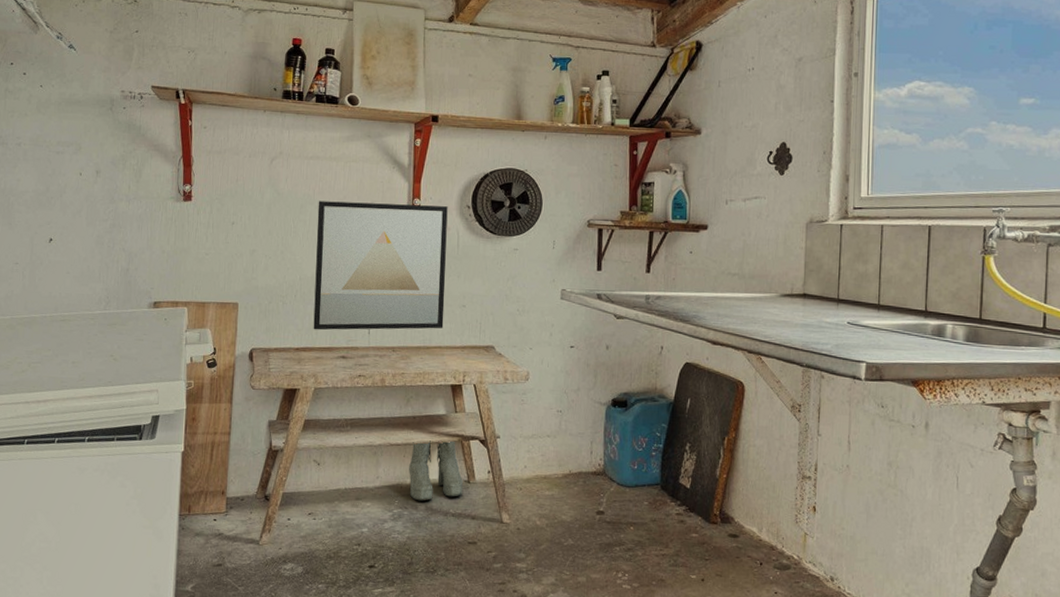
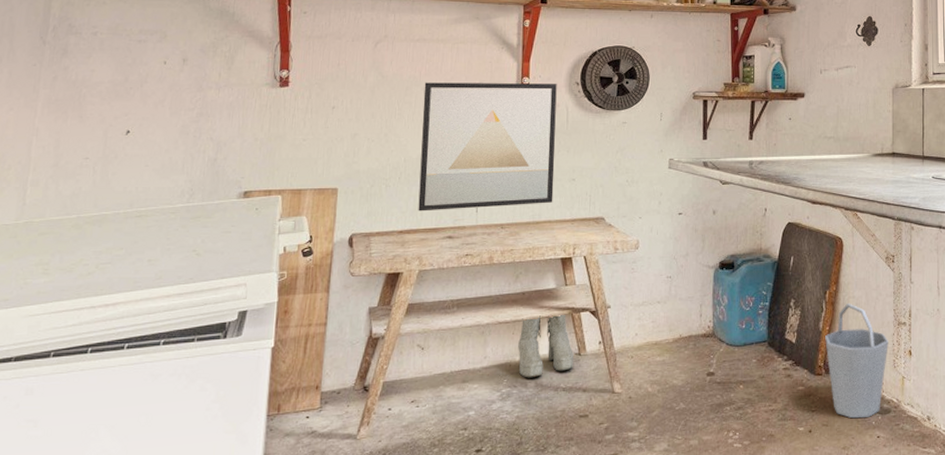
bucket: none [722,451,791,572] -> present [825,303,889,419]

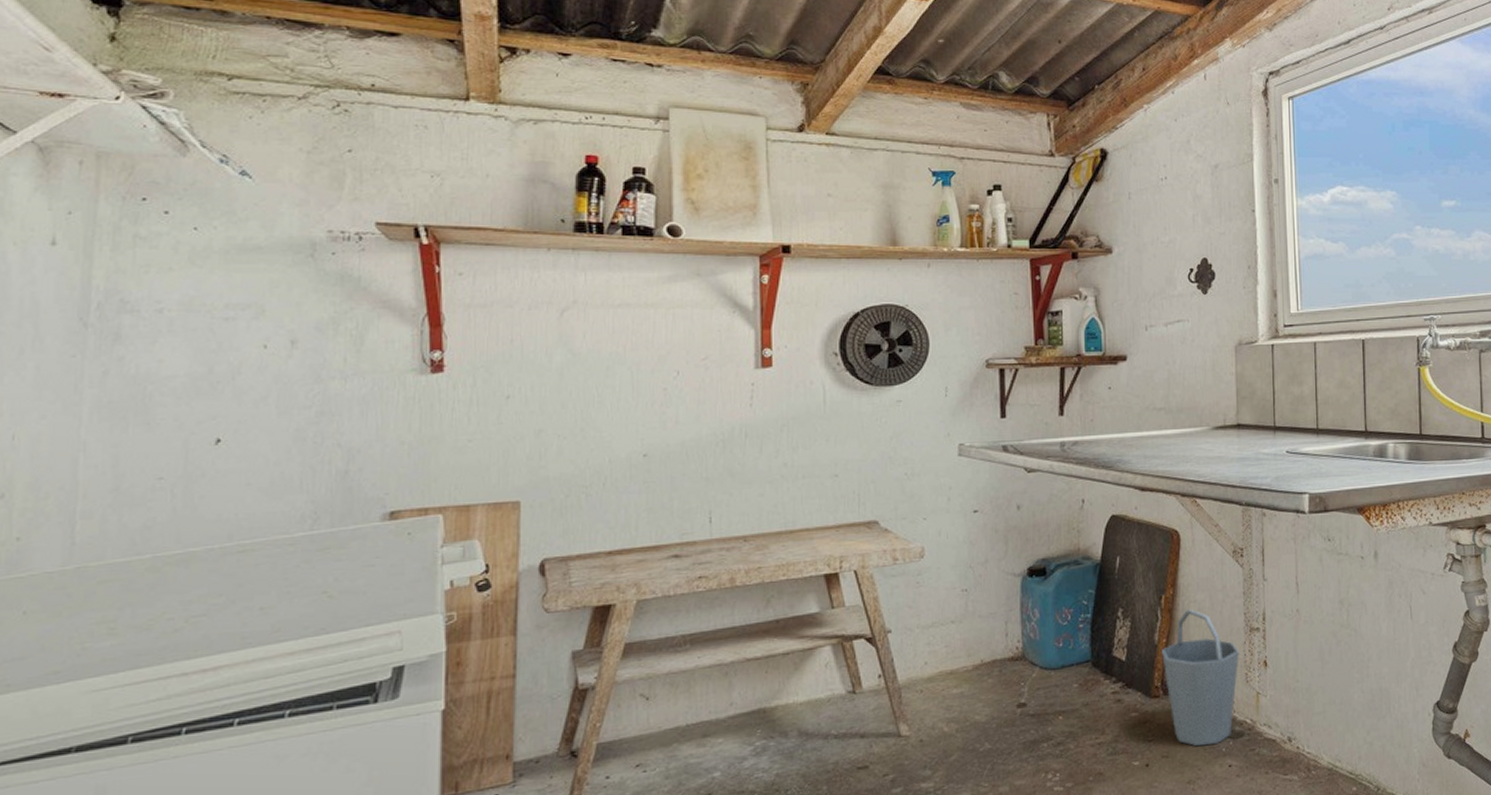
wall art: present [418,82,557,212] -> none [630,355,811,526]
boots: present [518,315,574,378] -> none [774,645,846,726]

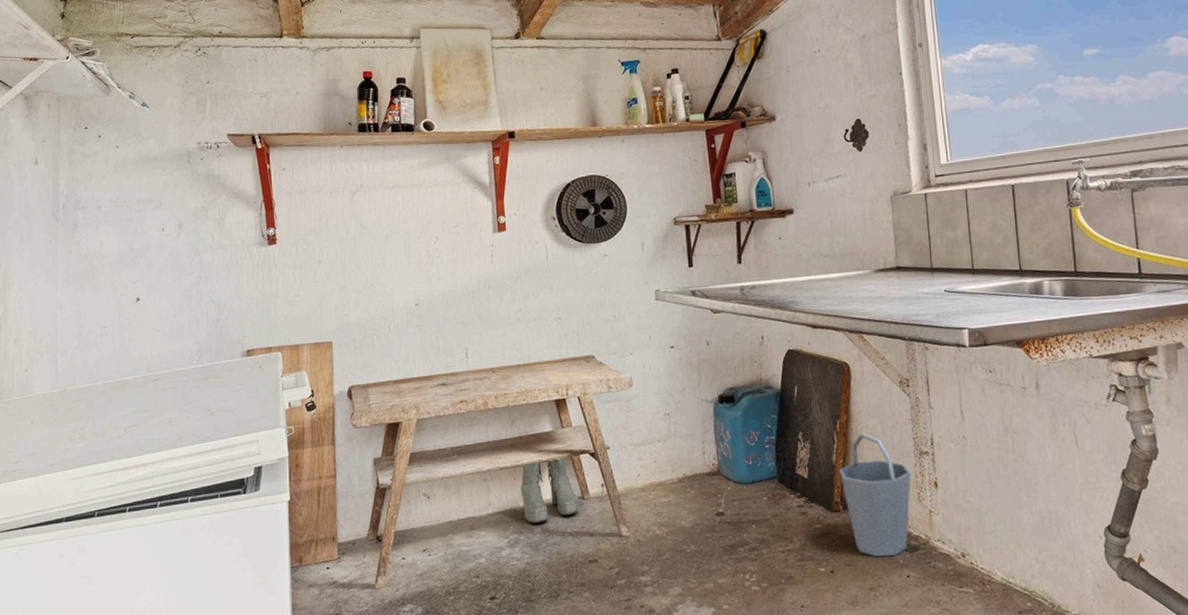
boots: none [774,645,846,726] -> present [521,458,578,524]

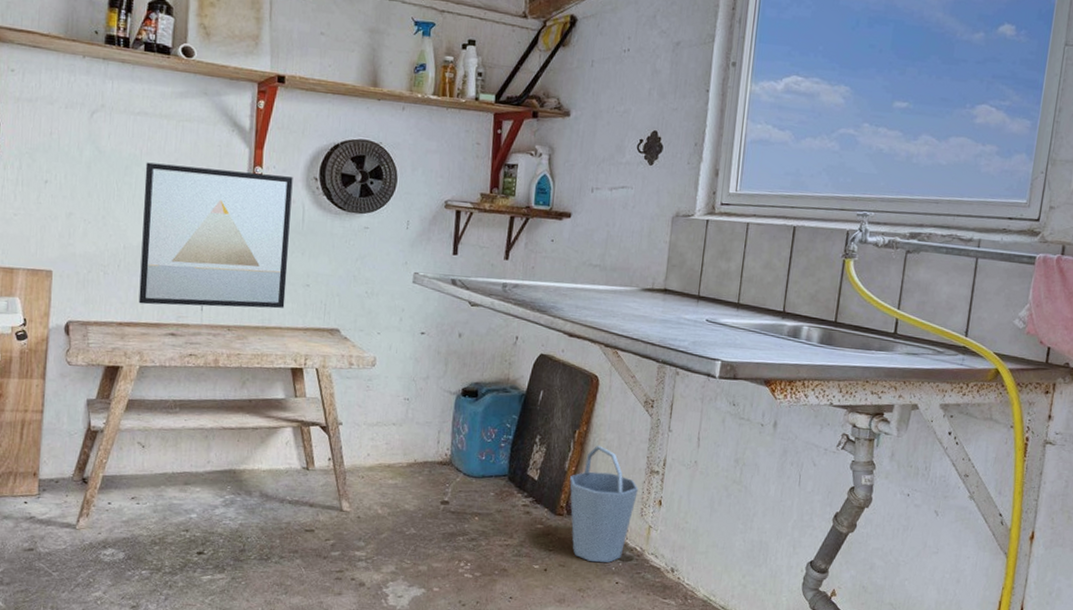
wall art: none [403,220,541,360] -> present [138,162,293,309]
boots: present [521,458,578,524] -> none [243,425,301,488]

